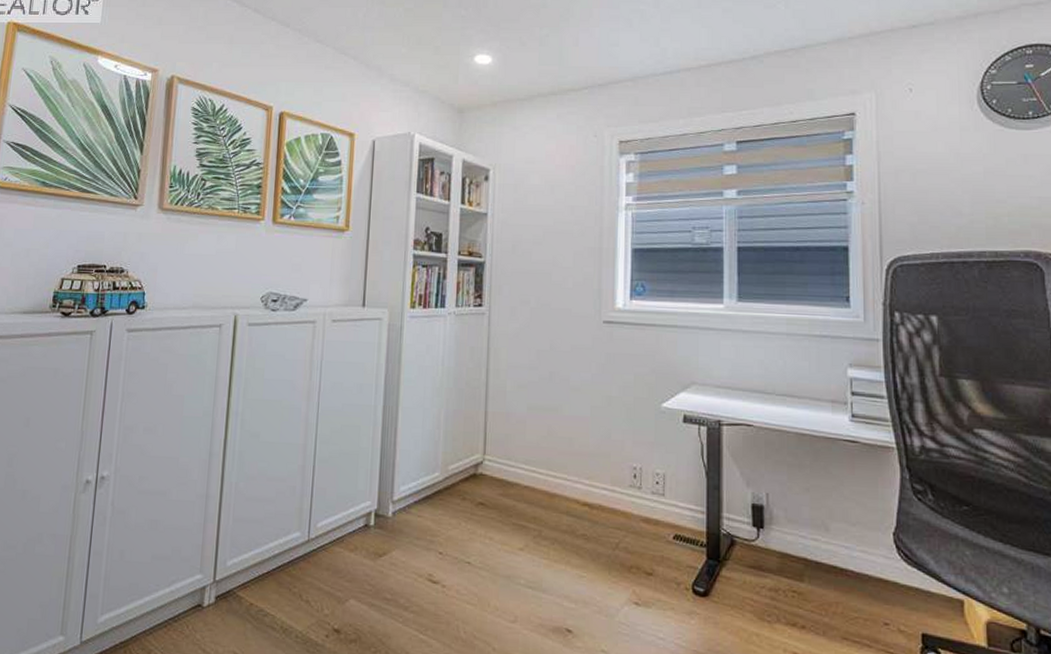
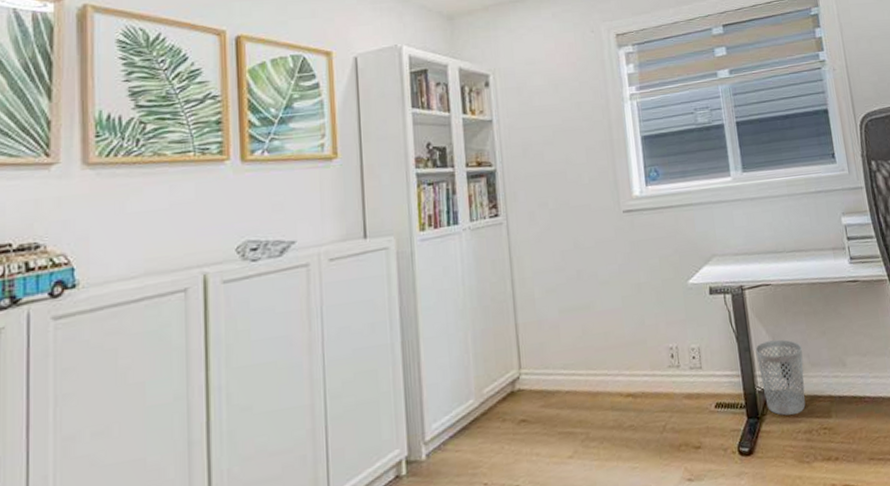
wastebasket: none [725,484,780,568] -> present [755,339,806,416]

